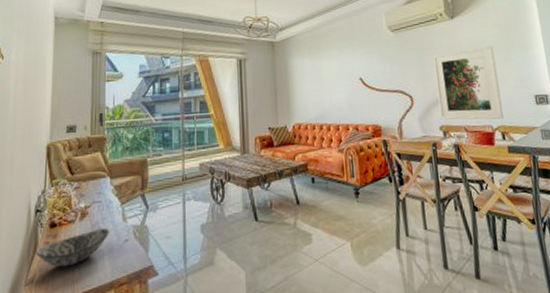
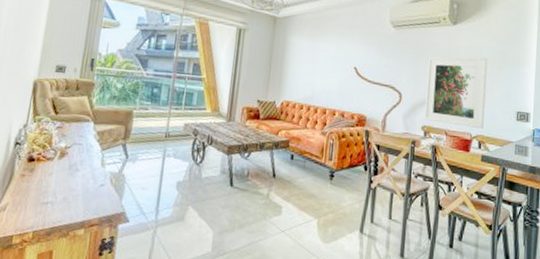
decorative bowl: present [35,228,110,267] -> none [10,169,88,201]

